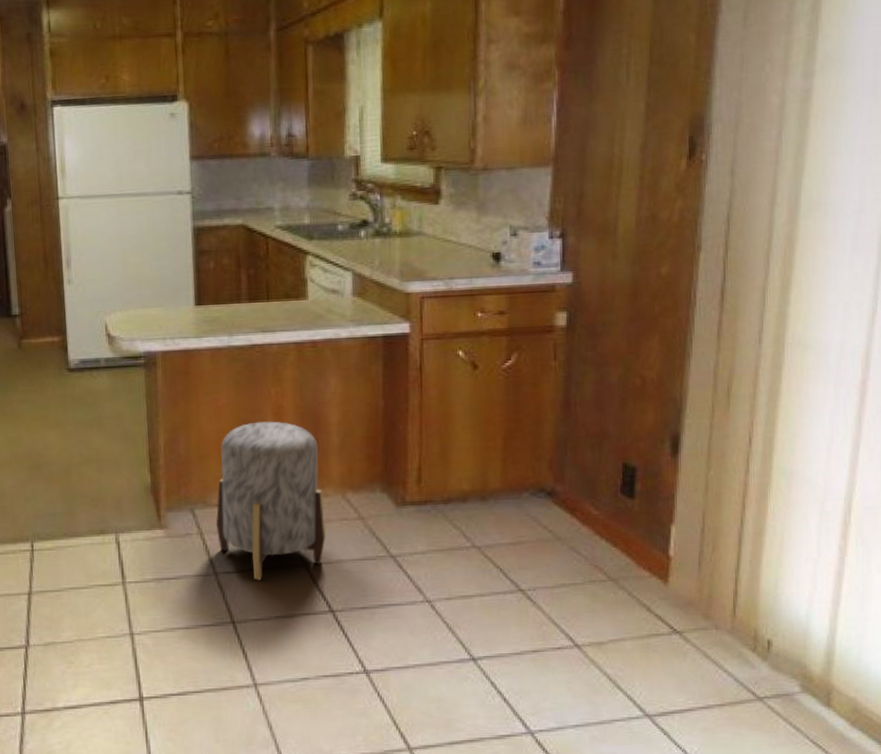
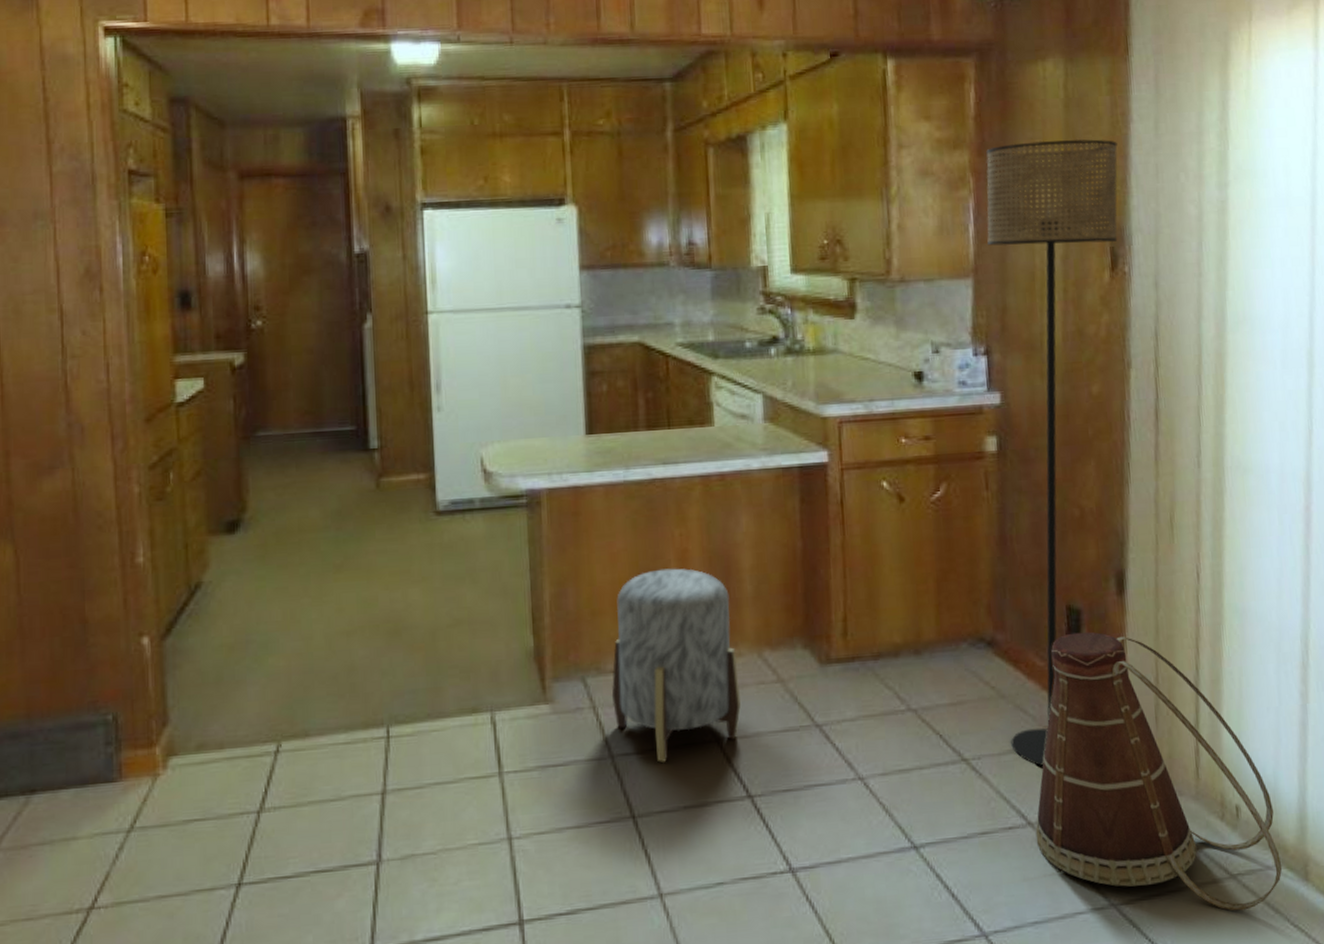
floor lamp: none [564,31,704,600] -> present [986,139,1118,767]
basket: none [581,486,807,727] -> present [1035,632,1283,911]

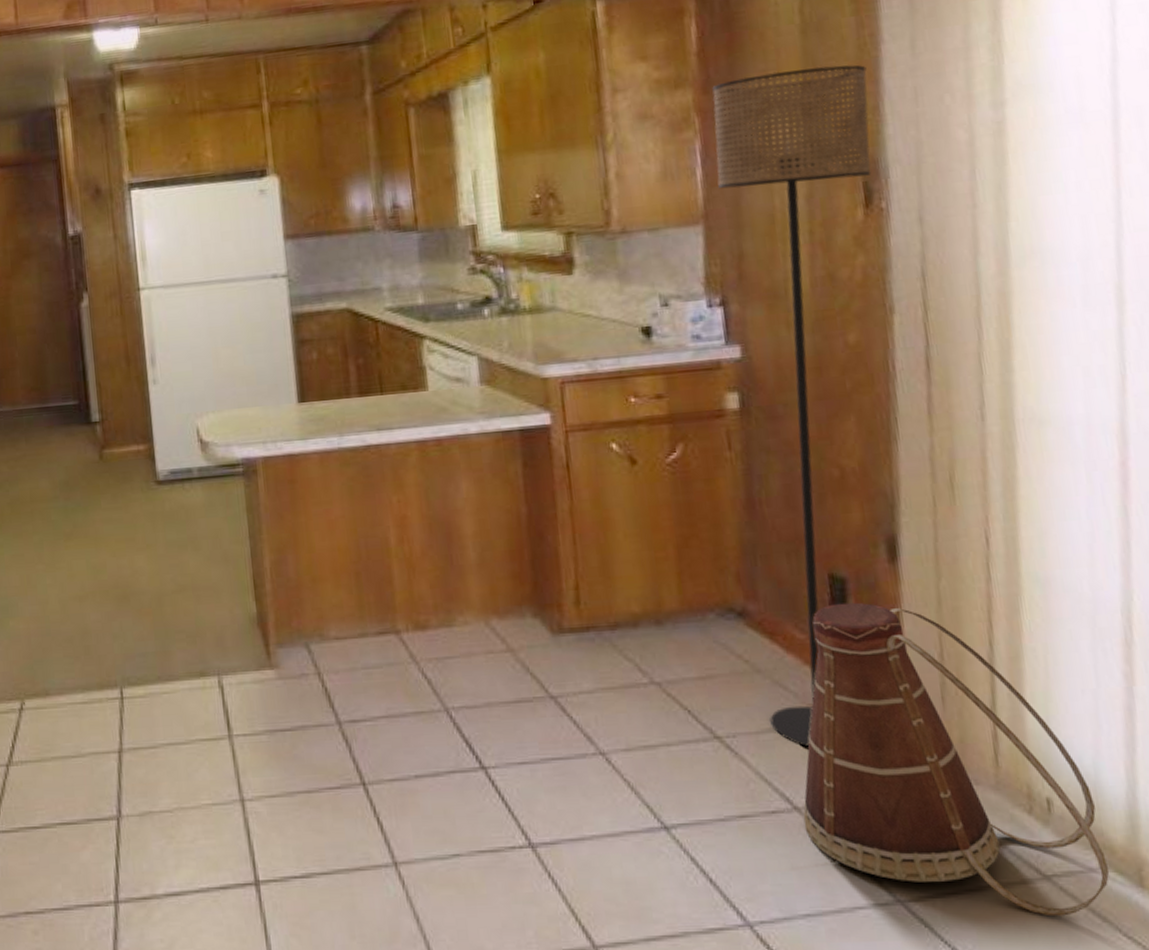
stool: present [611,568,741,763] -> none [336,535,470,730]

